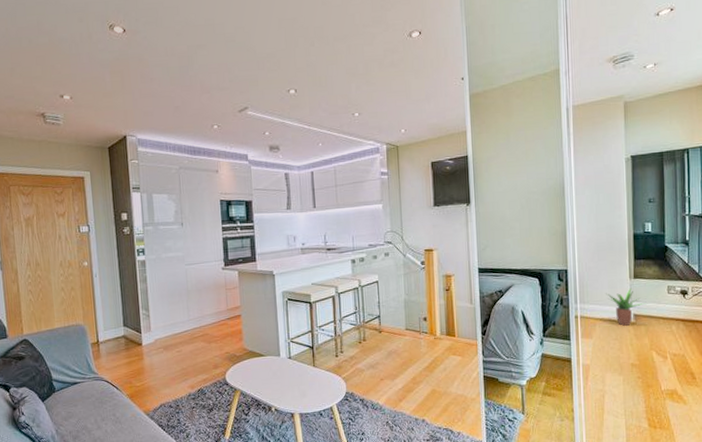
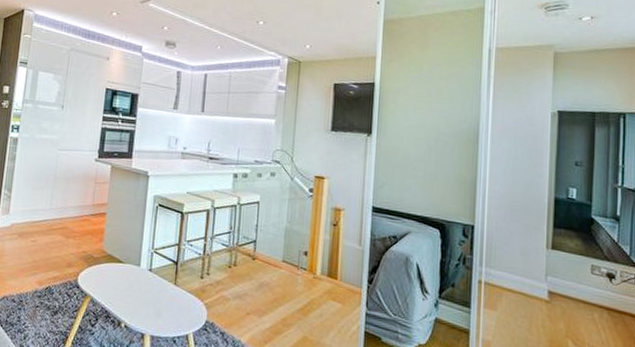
potted plant: present [606,287,647,327] -> none [517,259,565,304]

